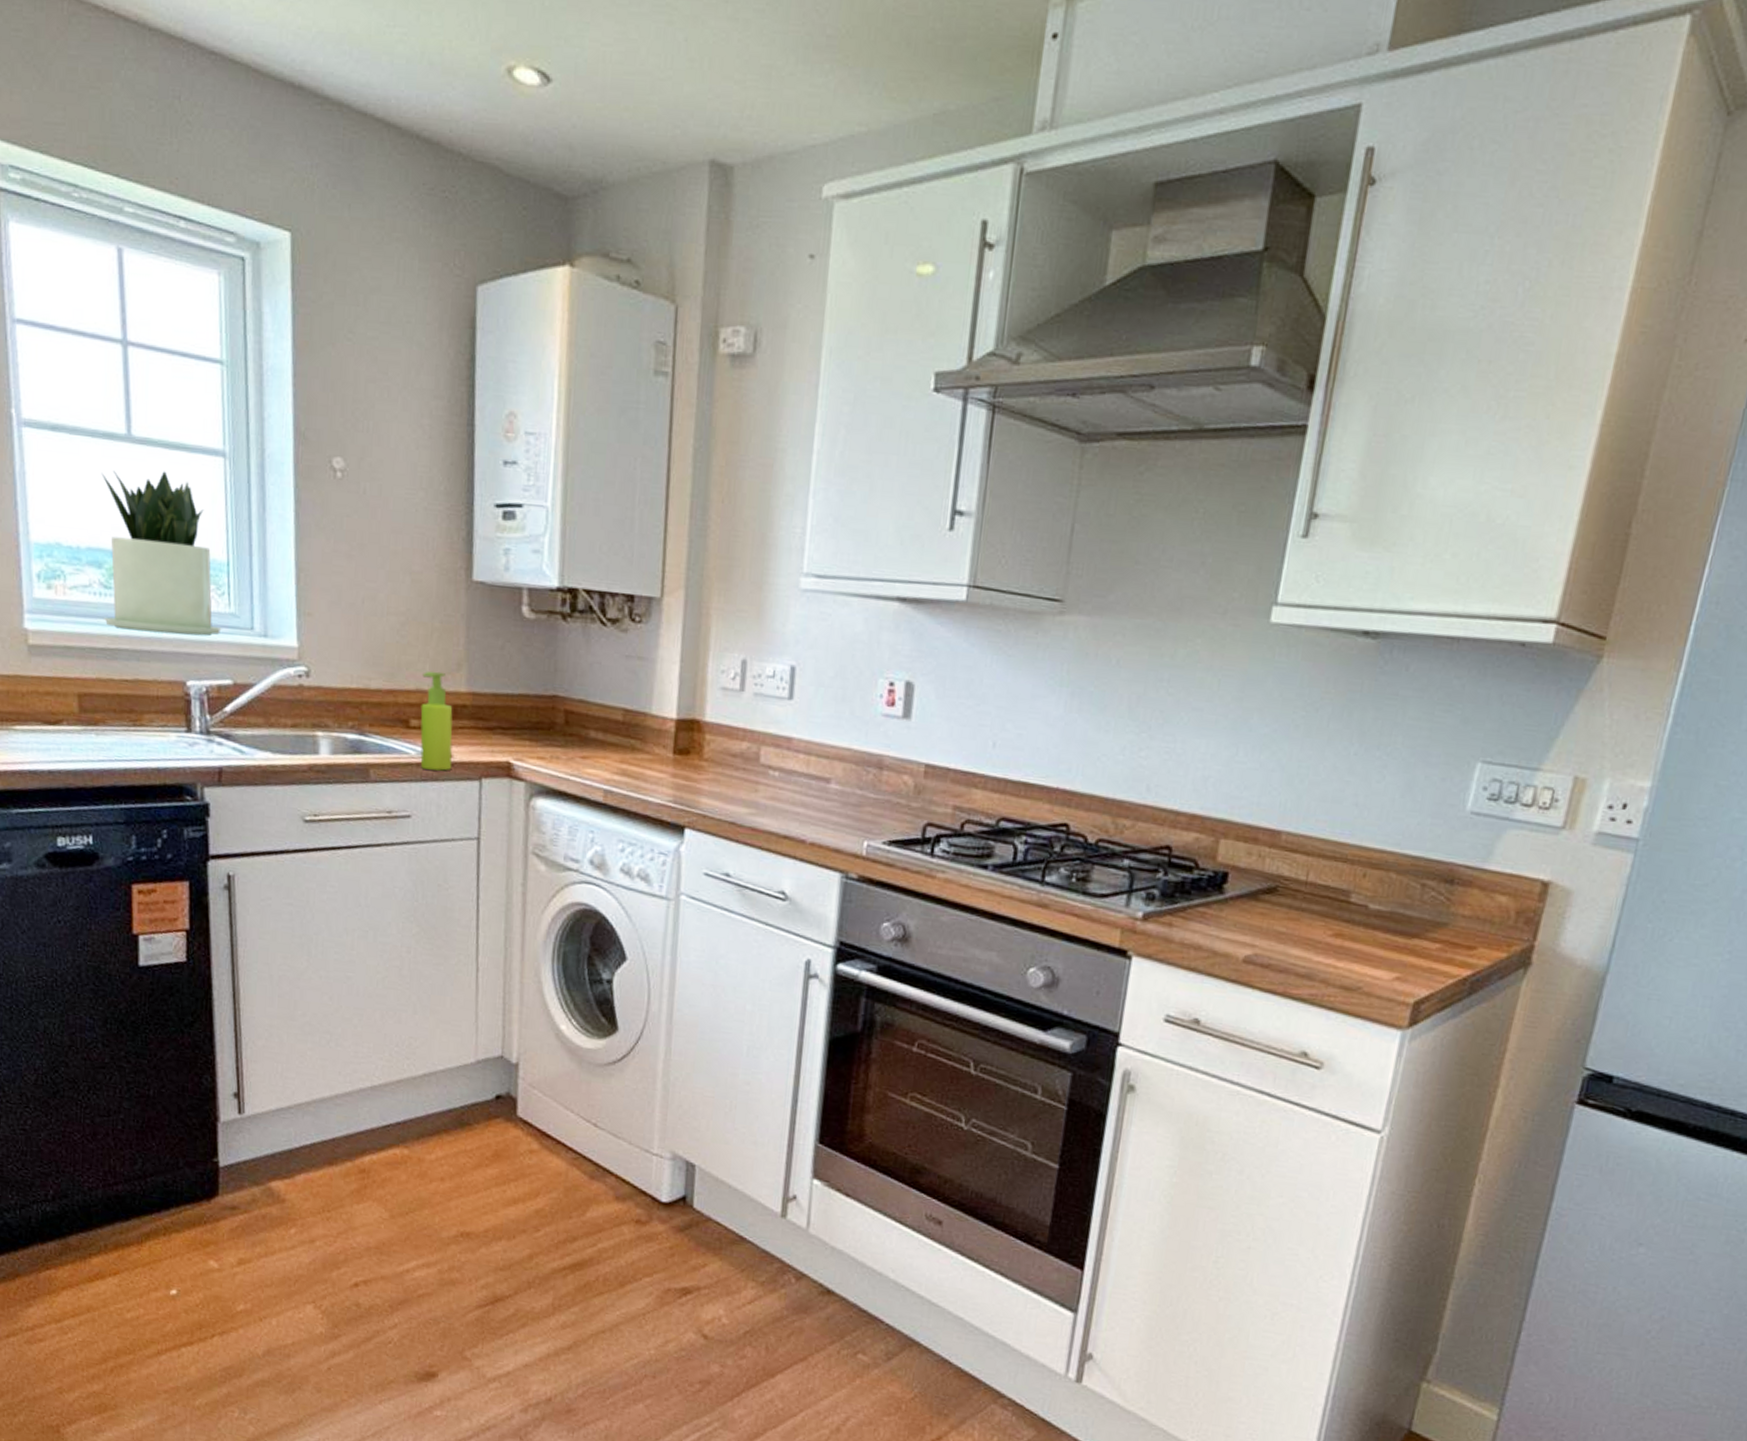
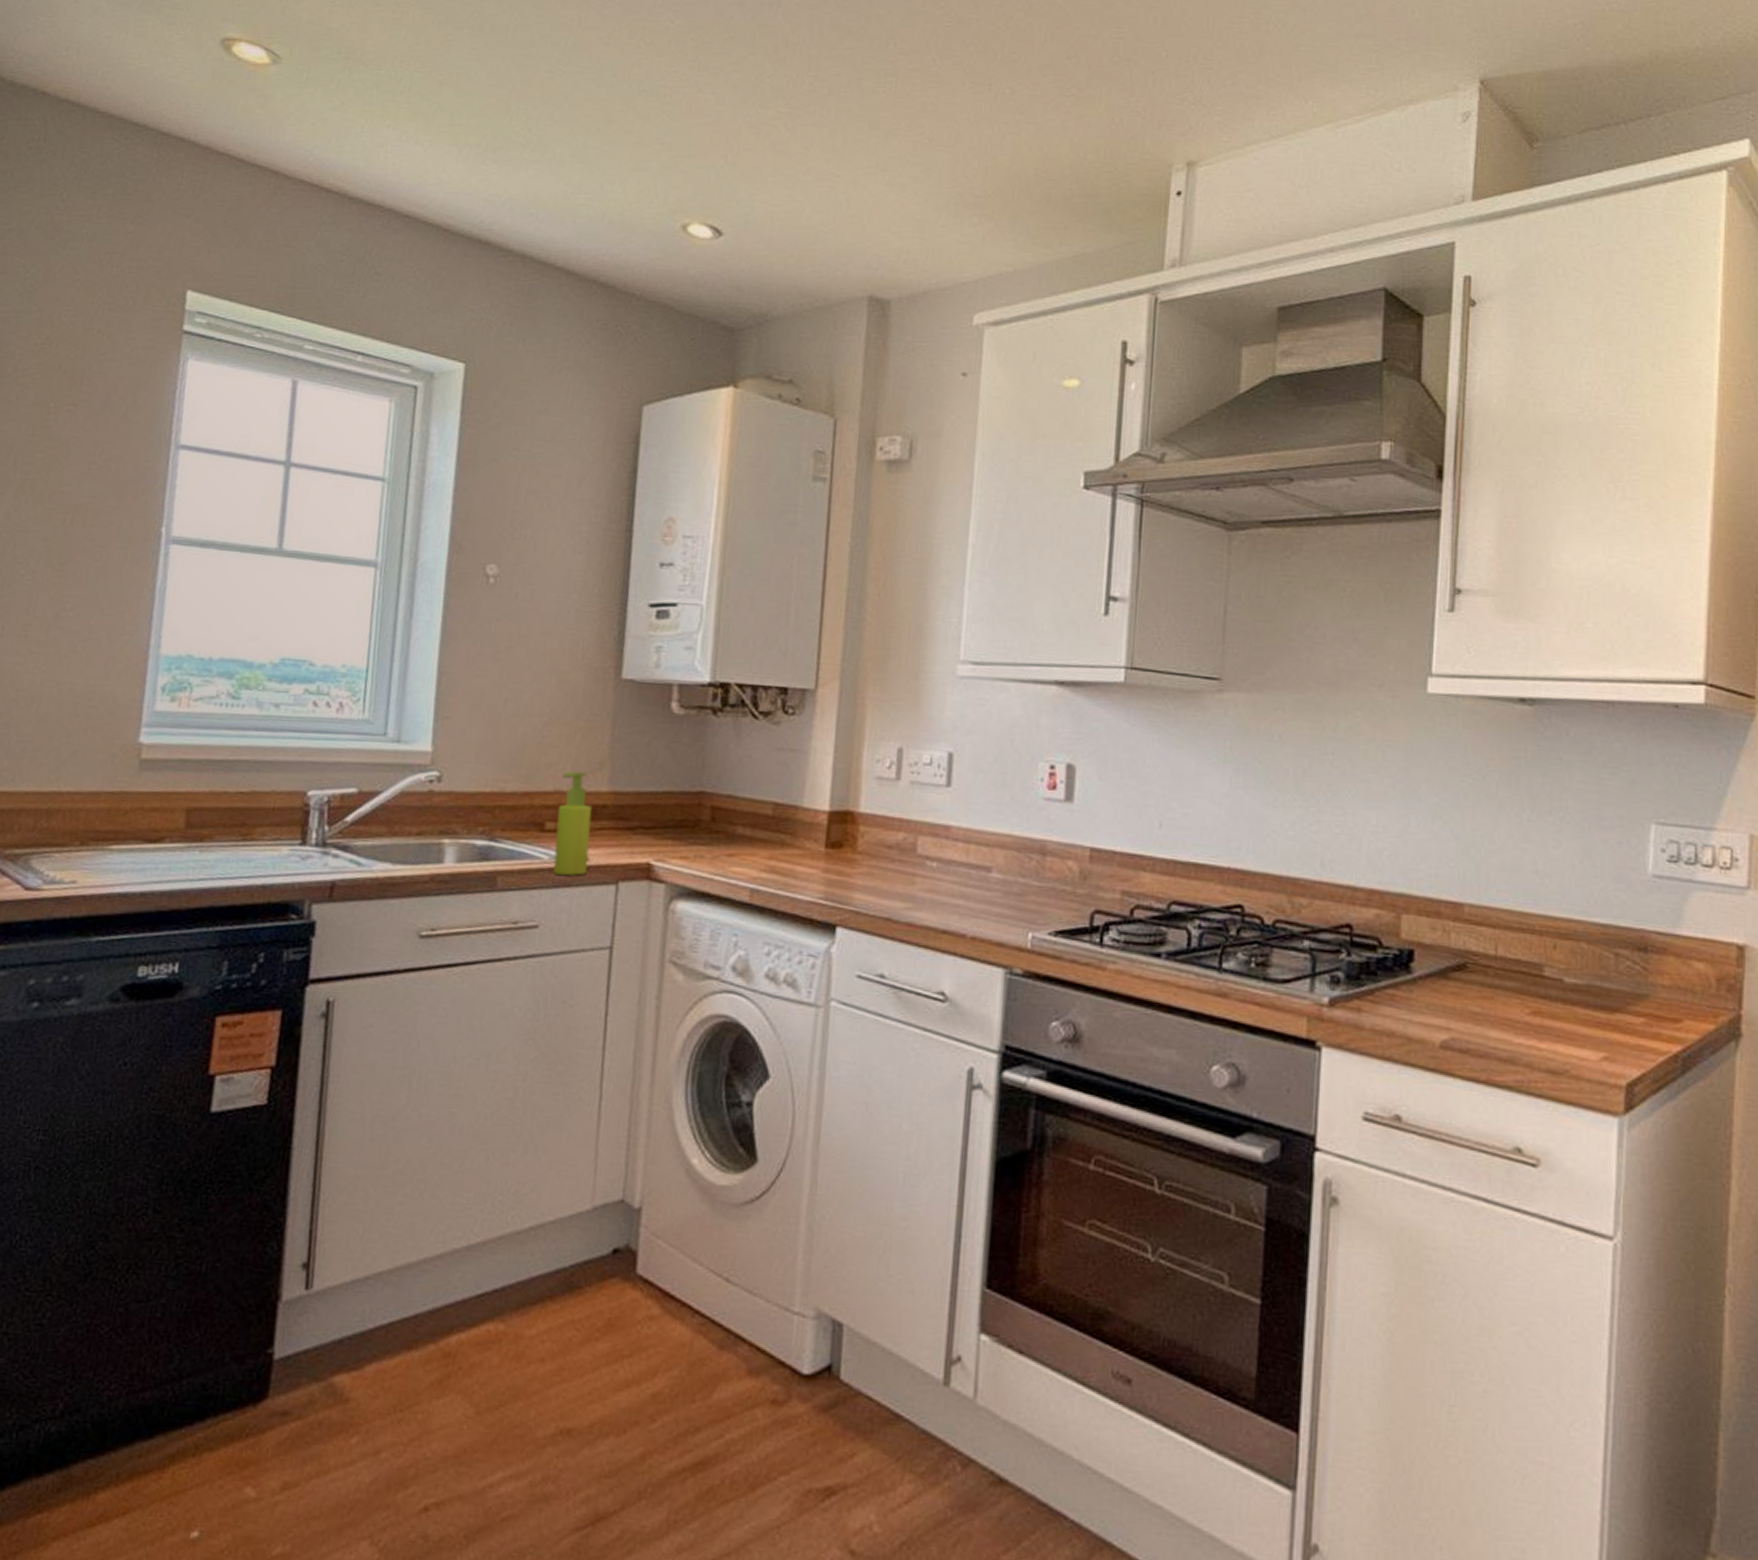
planter: present [101,471,223,637] -> none [225,582,354,744]

